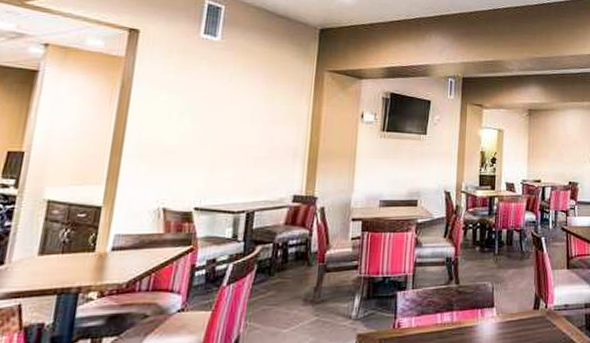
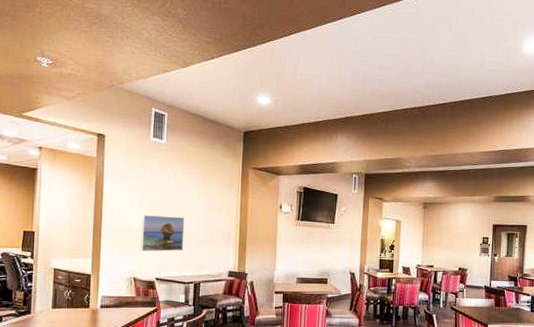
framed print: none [176,128,239,174] -> present [141,215,185,252]

